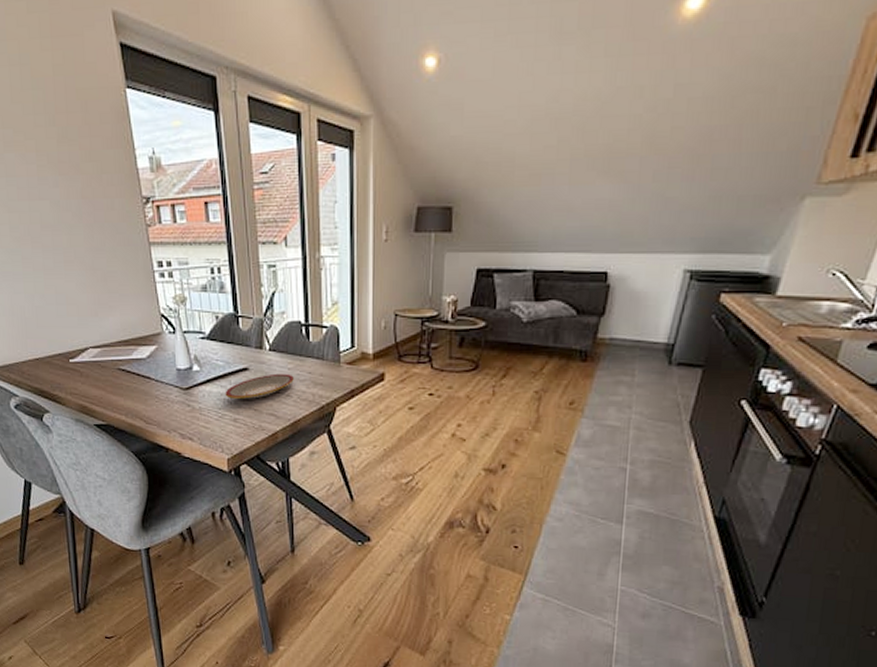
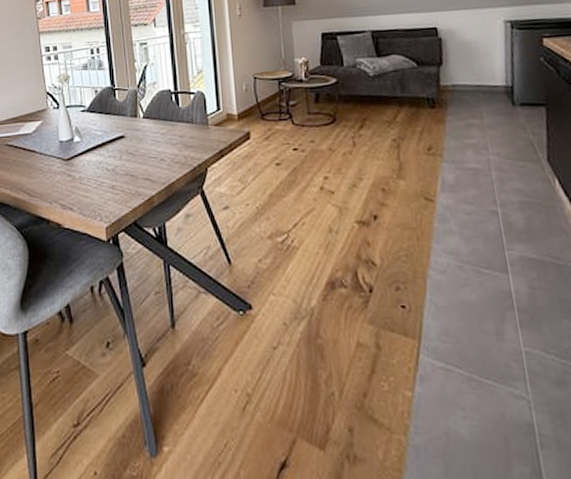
plate: present [225,373,294,399] -> none [103,138,167,166]

